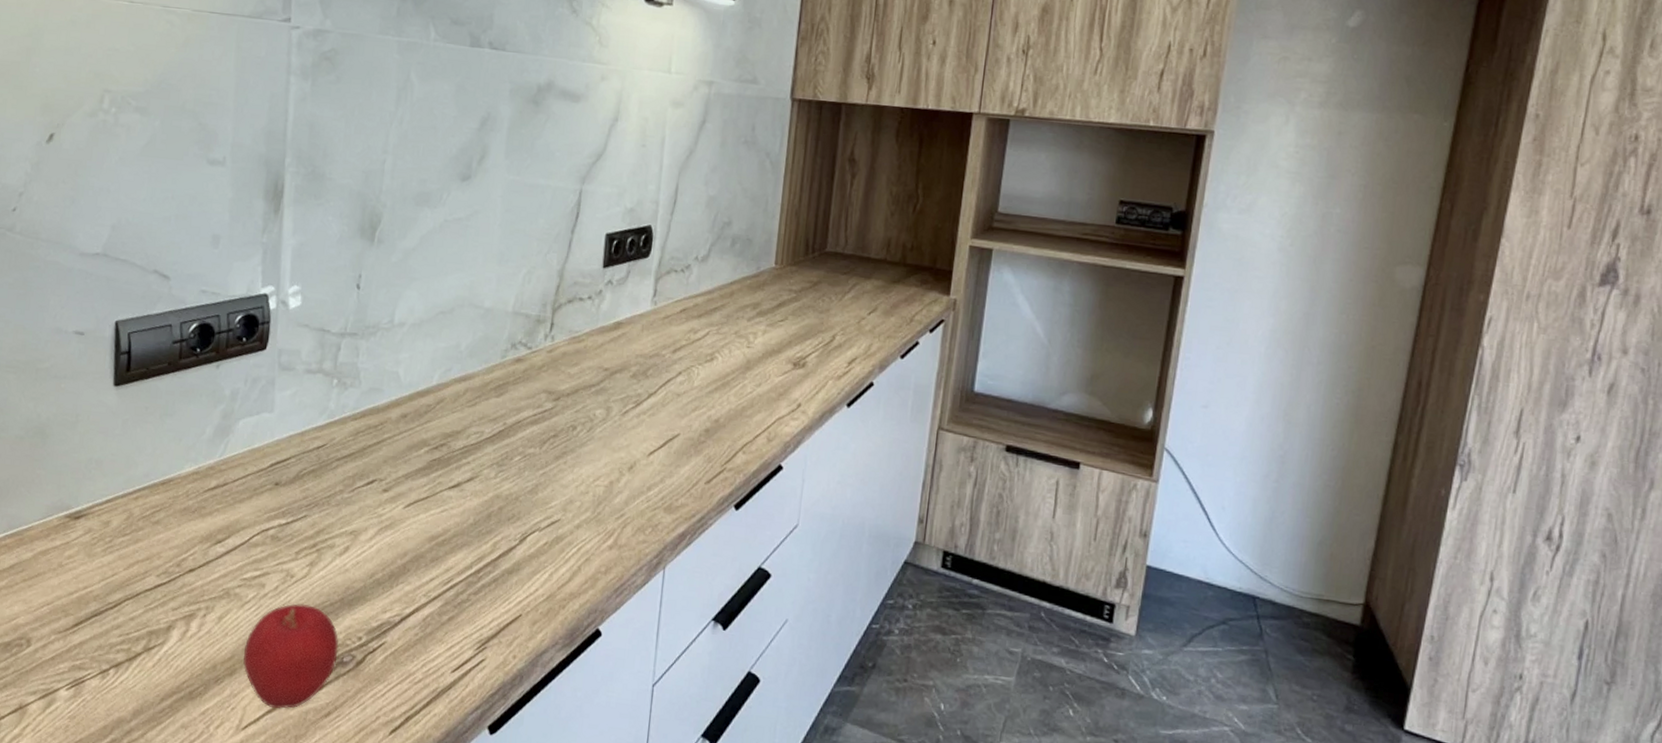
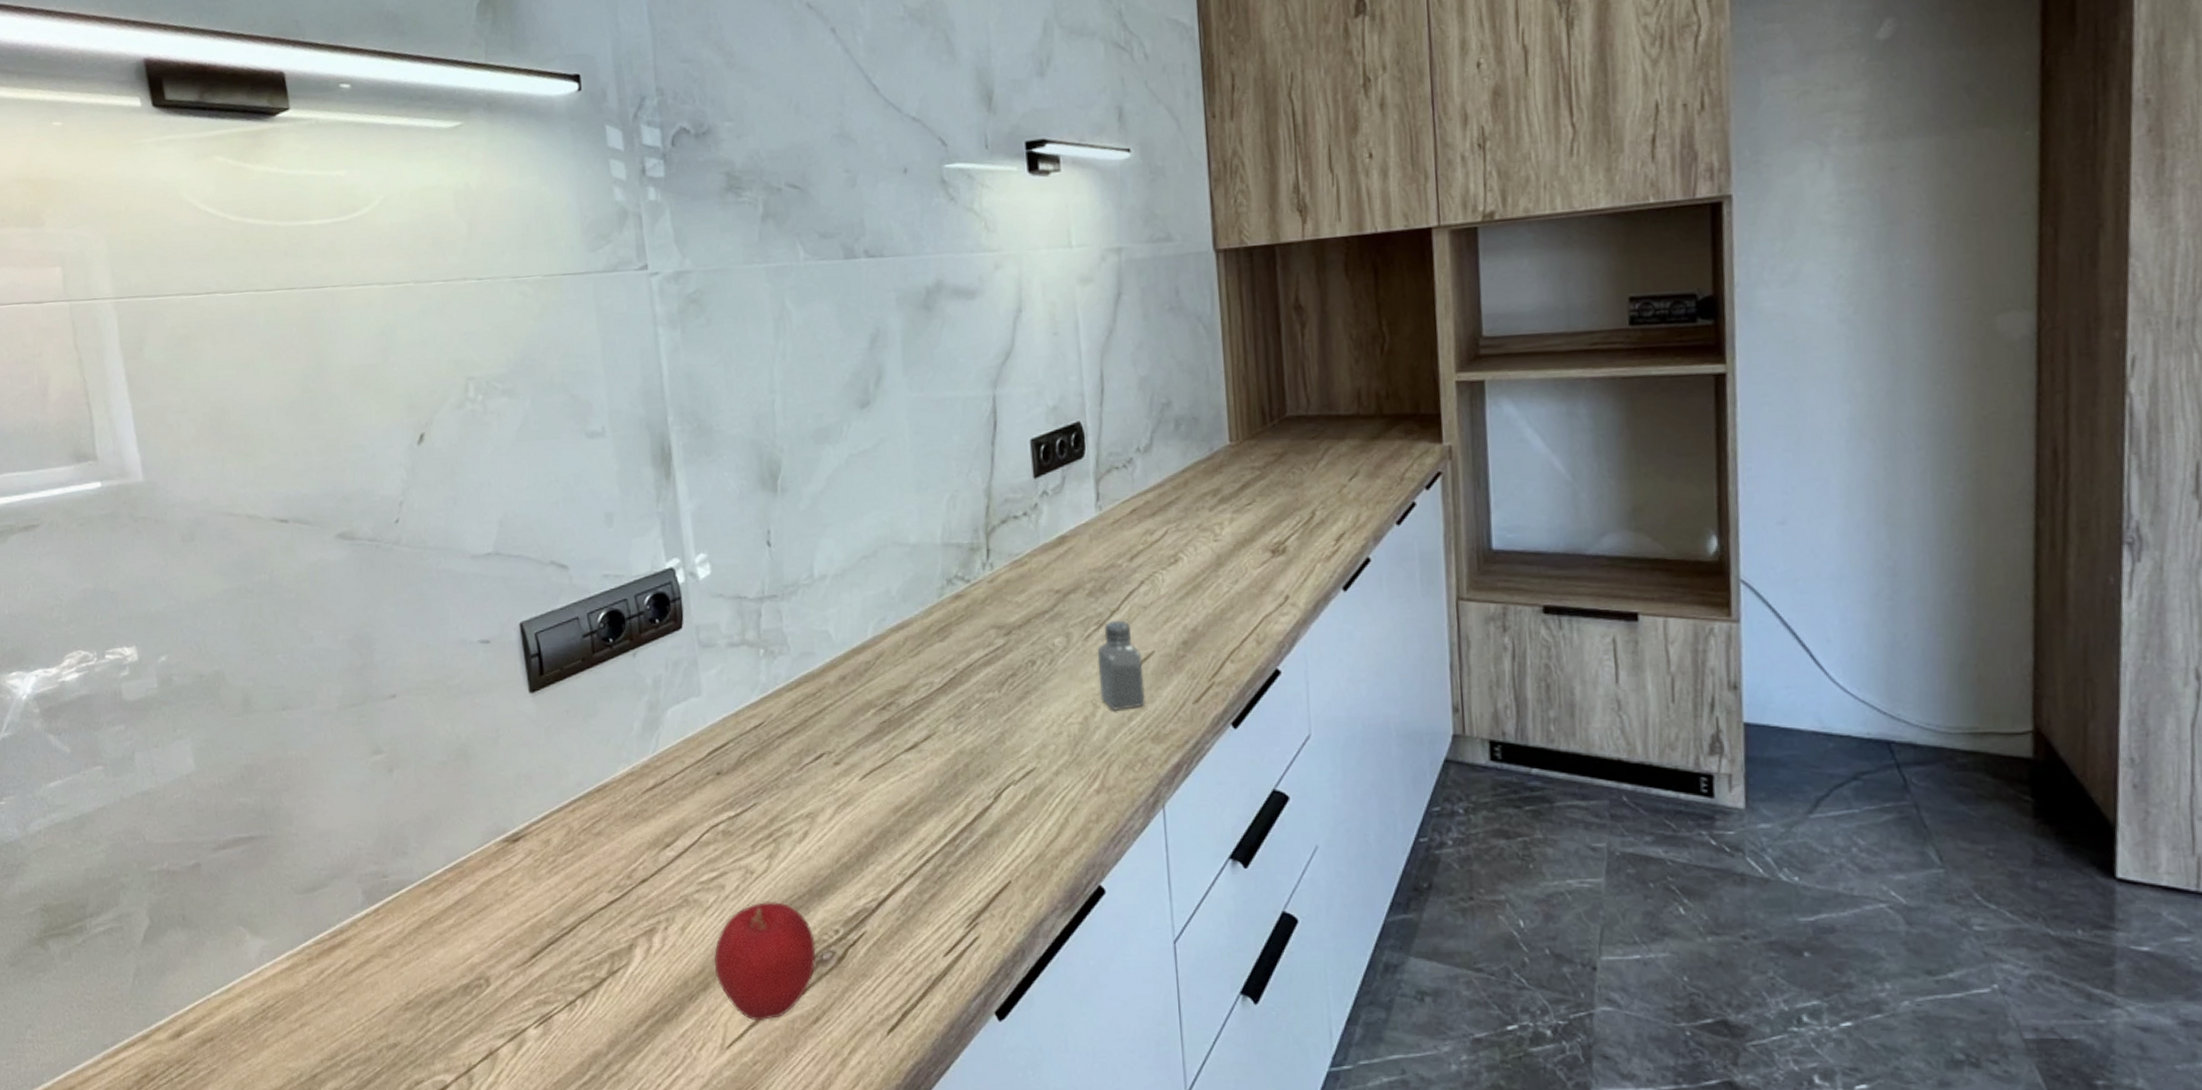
saltshaker: none [627,402,669,480] -> present [1096,620,1145,711]

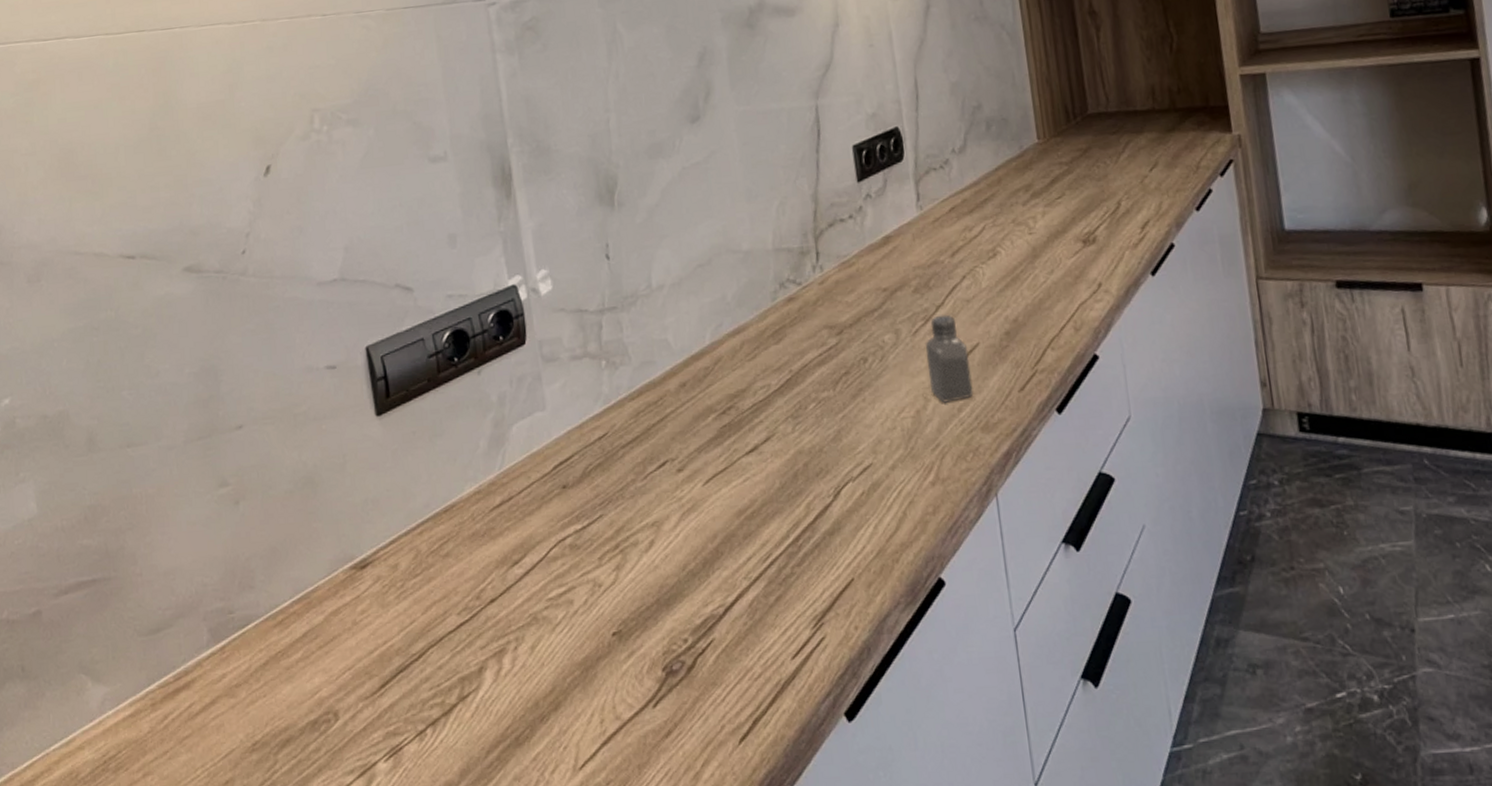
apple: present [714,901,816,1021] -> none [565,613,666,739]

